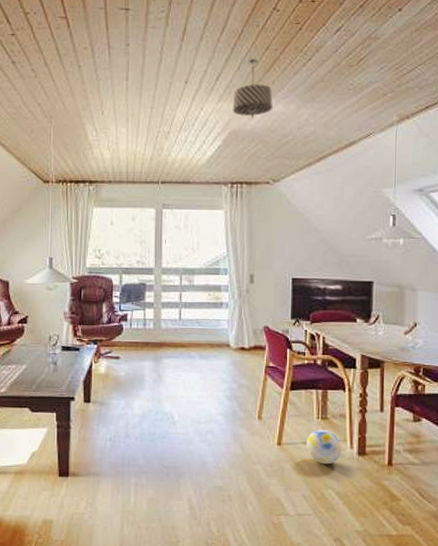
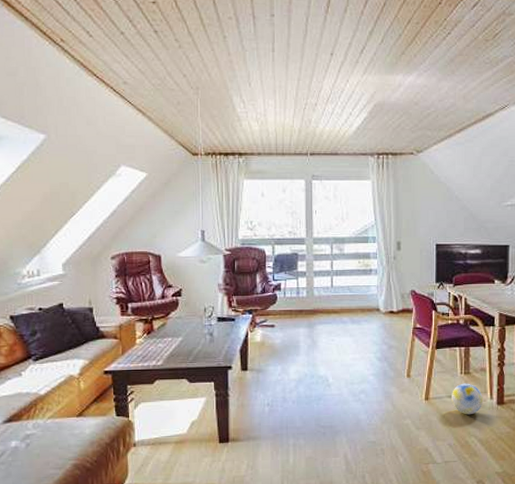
pendant light: present [232,58,273,118] -> none [377,31,415,91]

